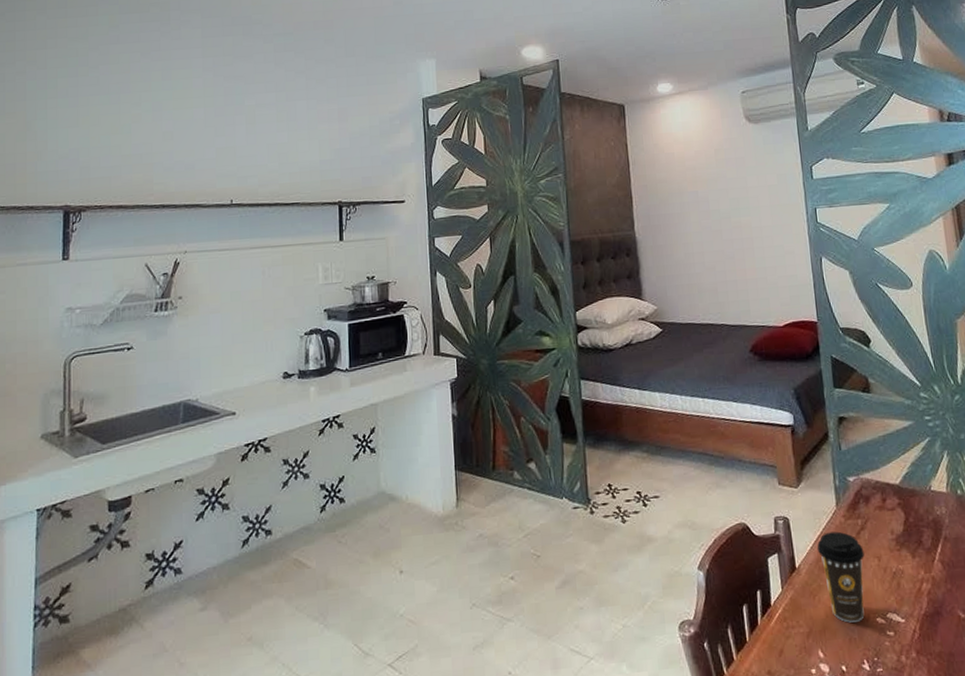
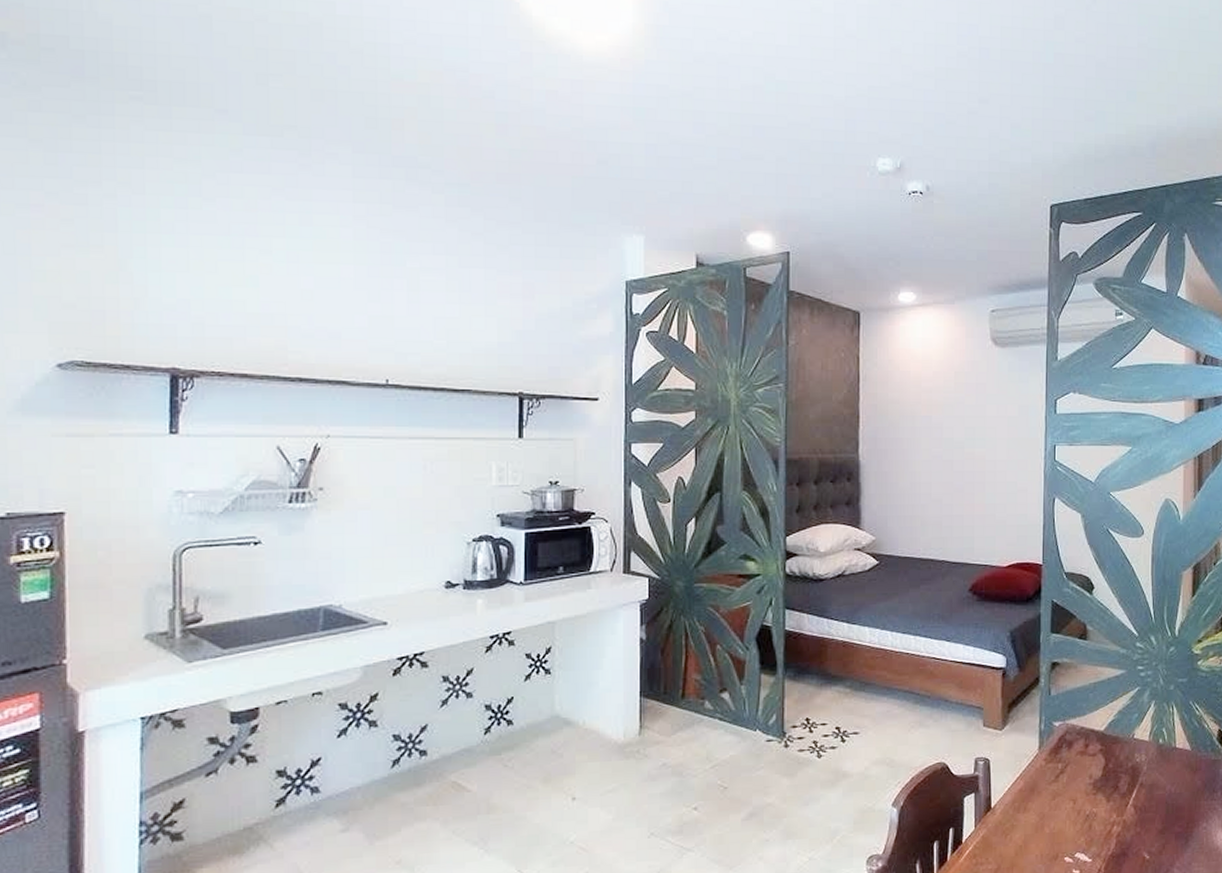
coffee cup: present [817,531,865,623] -> none [1014,774,1060,861]

